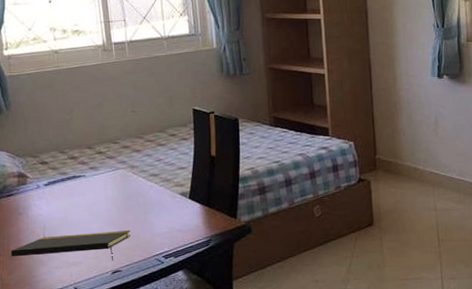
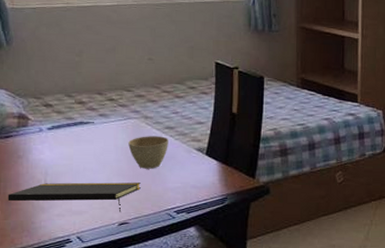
cup: none [117,184,154,217] -> present [128,136,169,169]

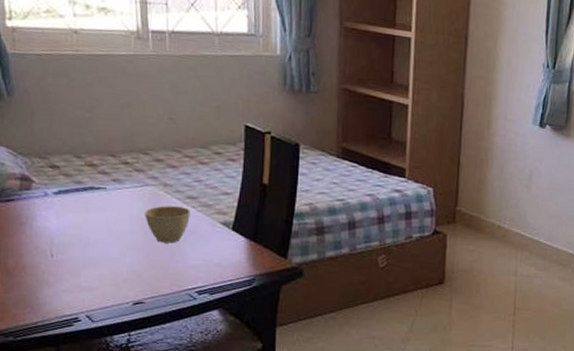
notepad: present [7,182,141,212] -> none [8,254,158,290]

